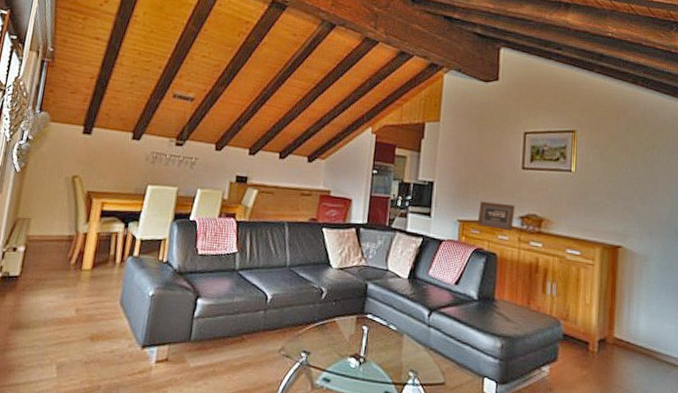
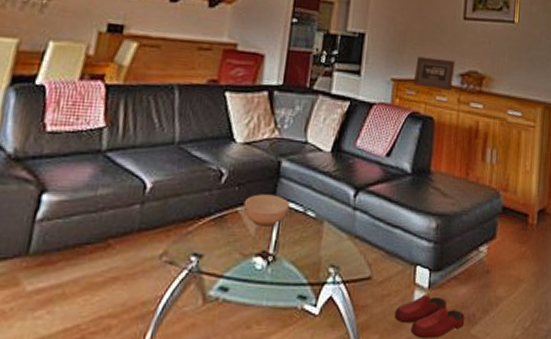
bowl: none [339,309,376,335] -> present [243,194,290,227]

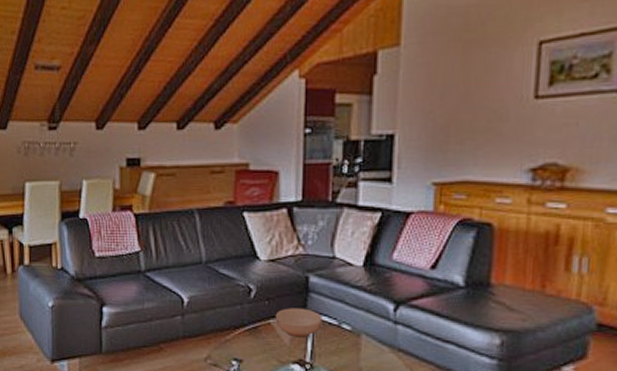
picture frame: present [413,56,456,91] -> none [462,152,523,191]

